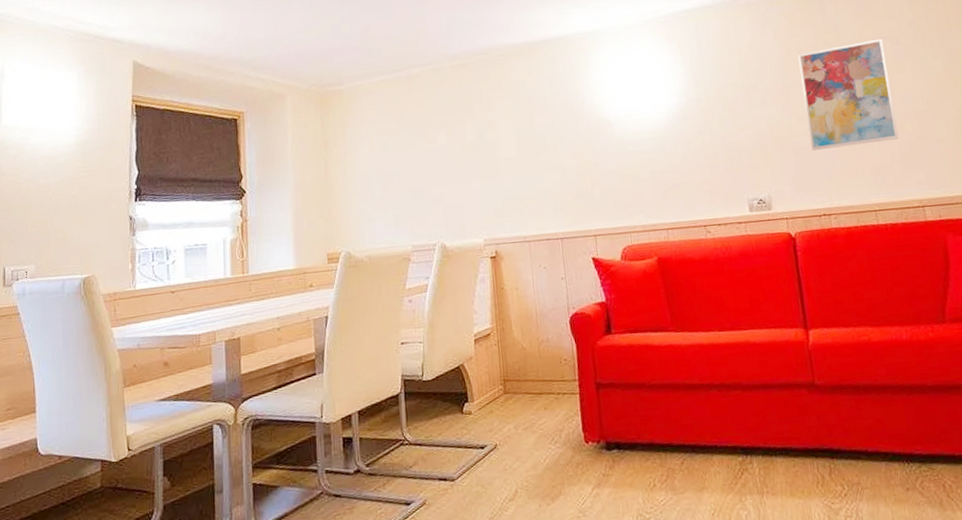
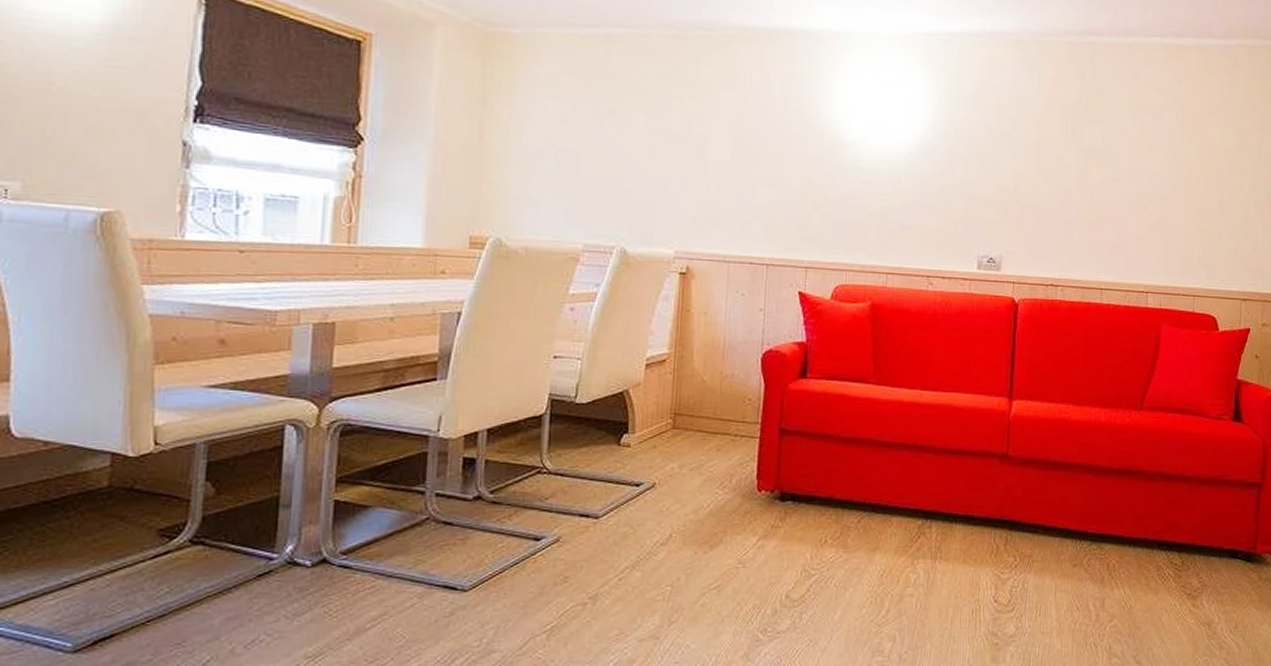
wall art: present [798,38,899,151] -> none [1053,109,1145,220]

